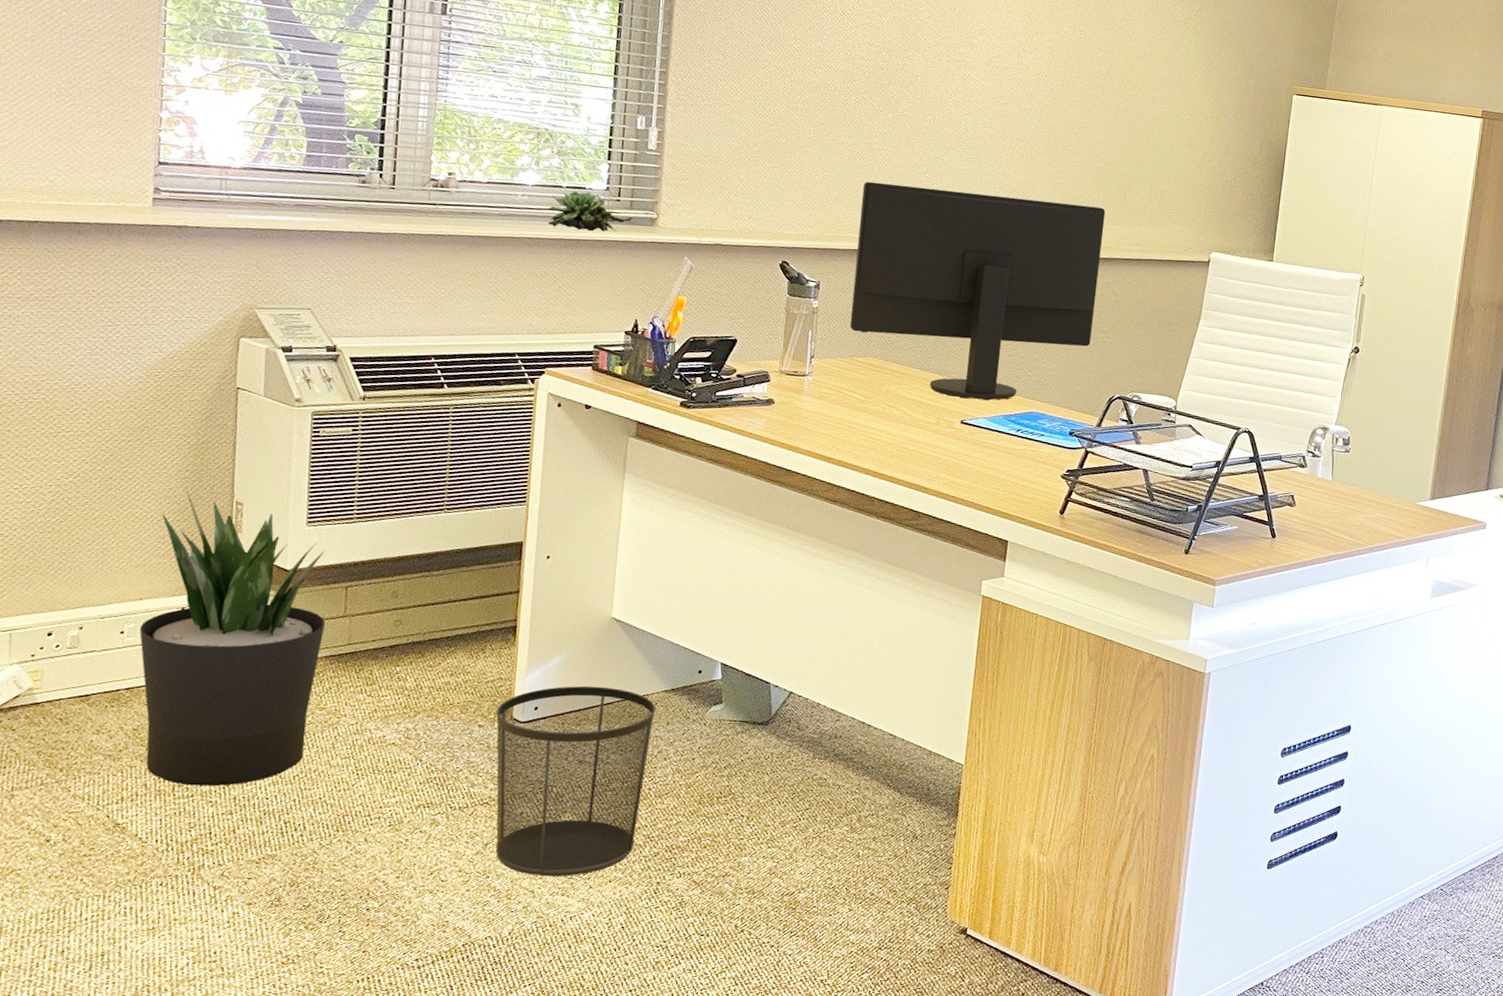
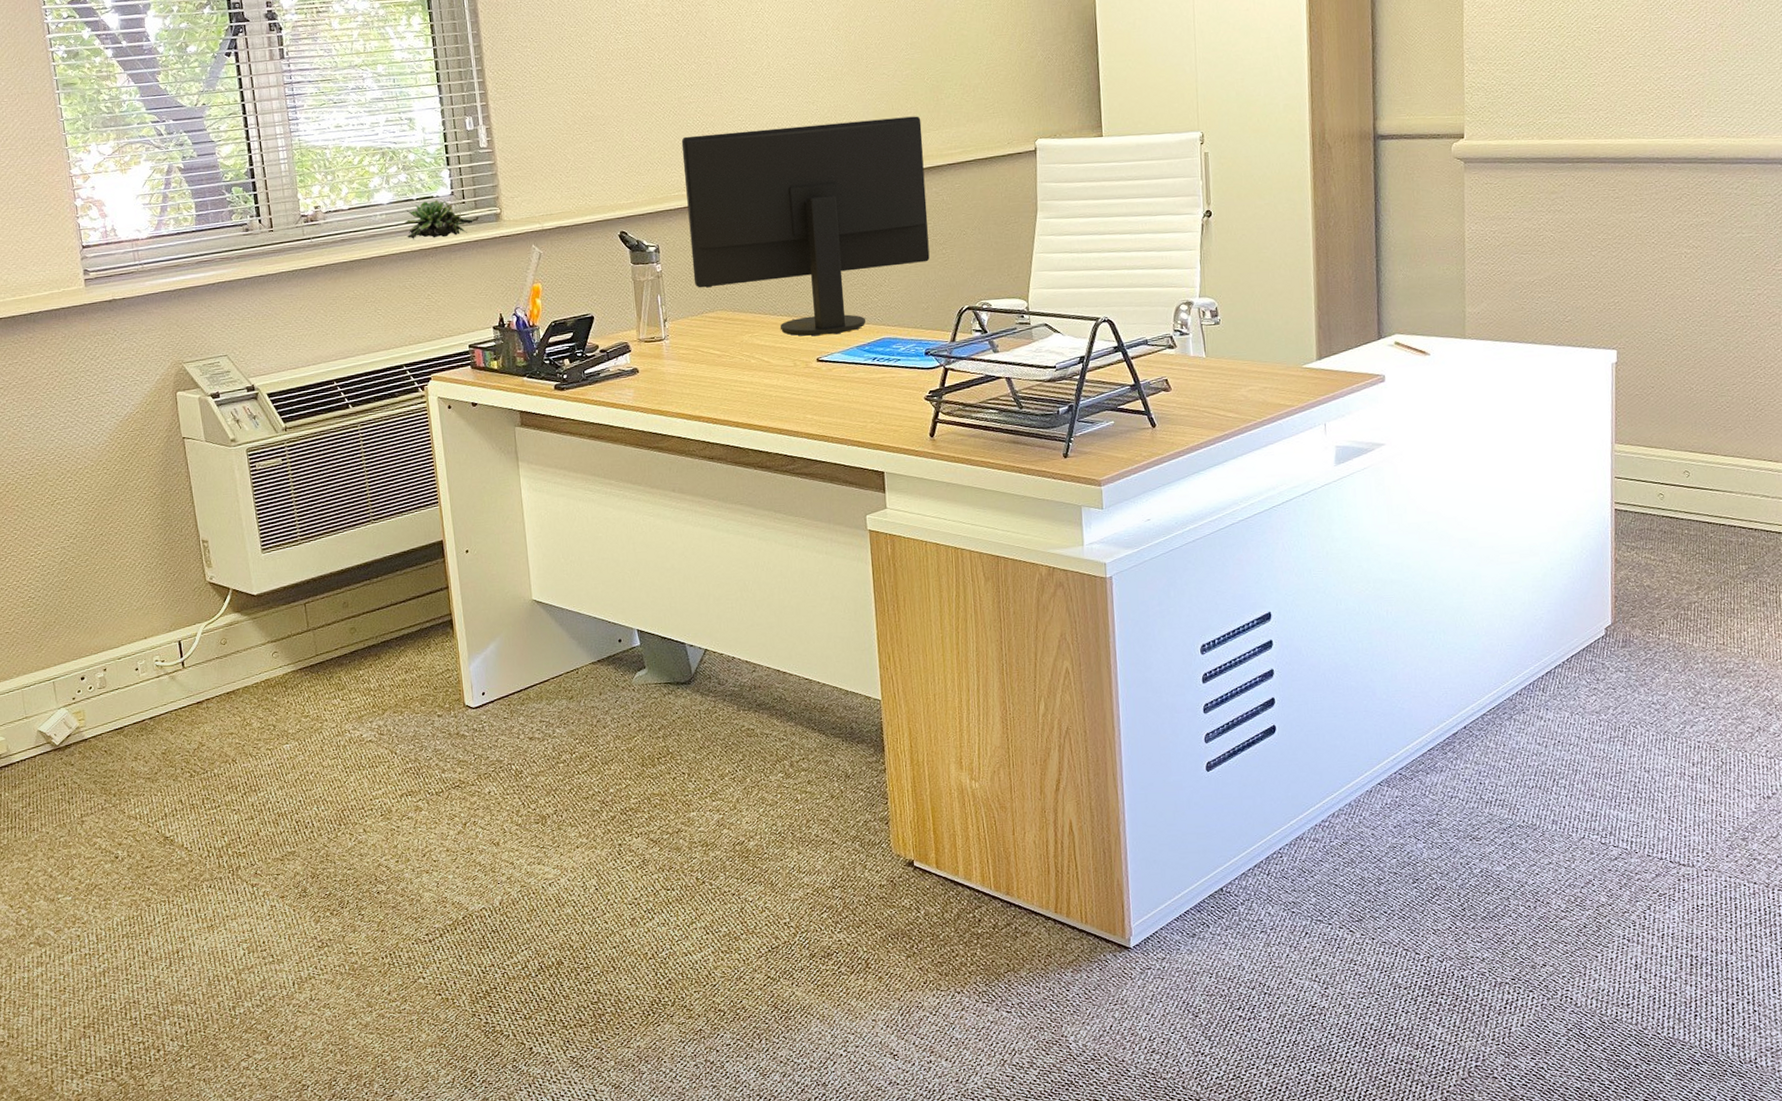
planter: present [139,488,325,787] -> none [147,534,299,798]
waste bin: present [495,685,656,876] -> none [450,666,592,848]

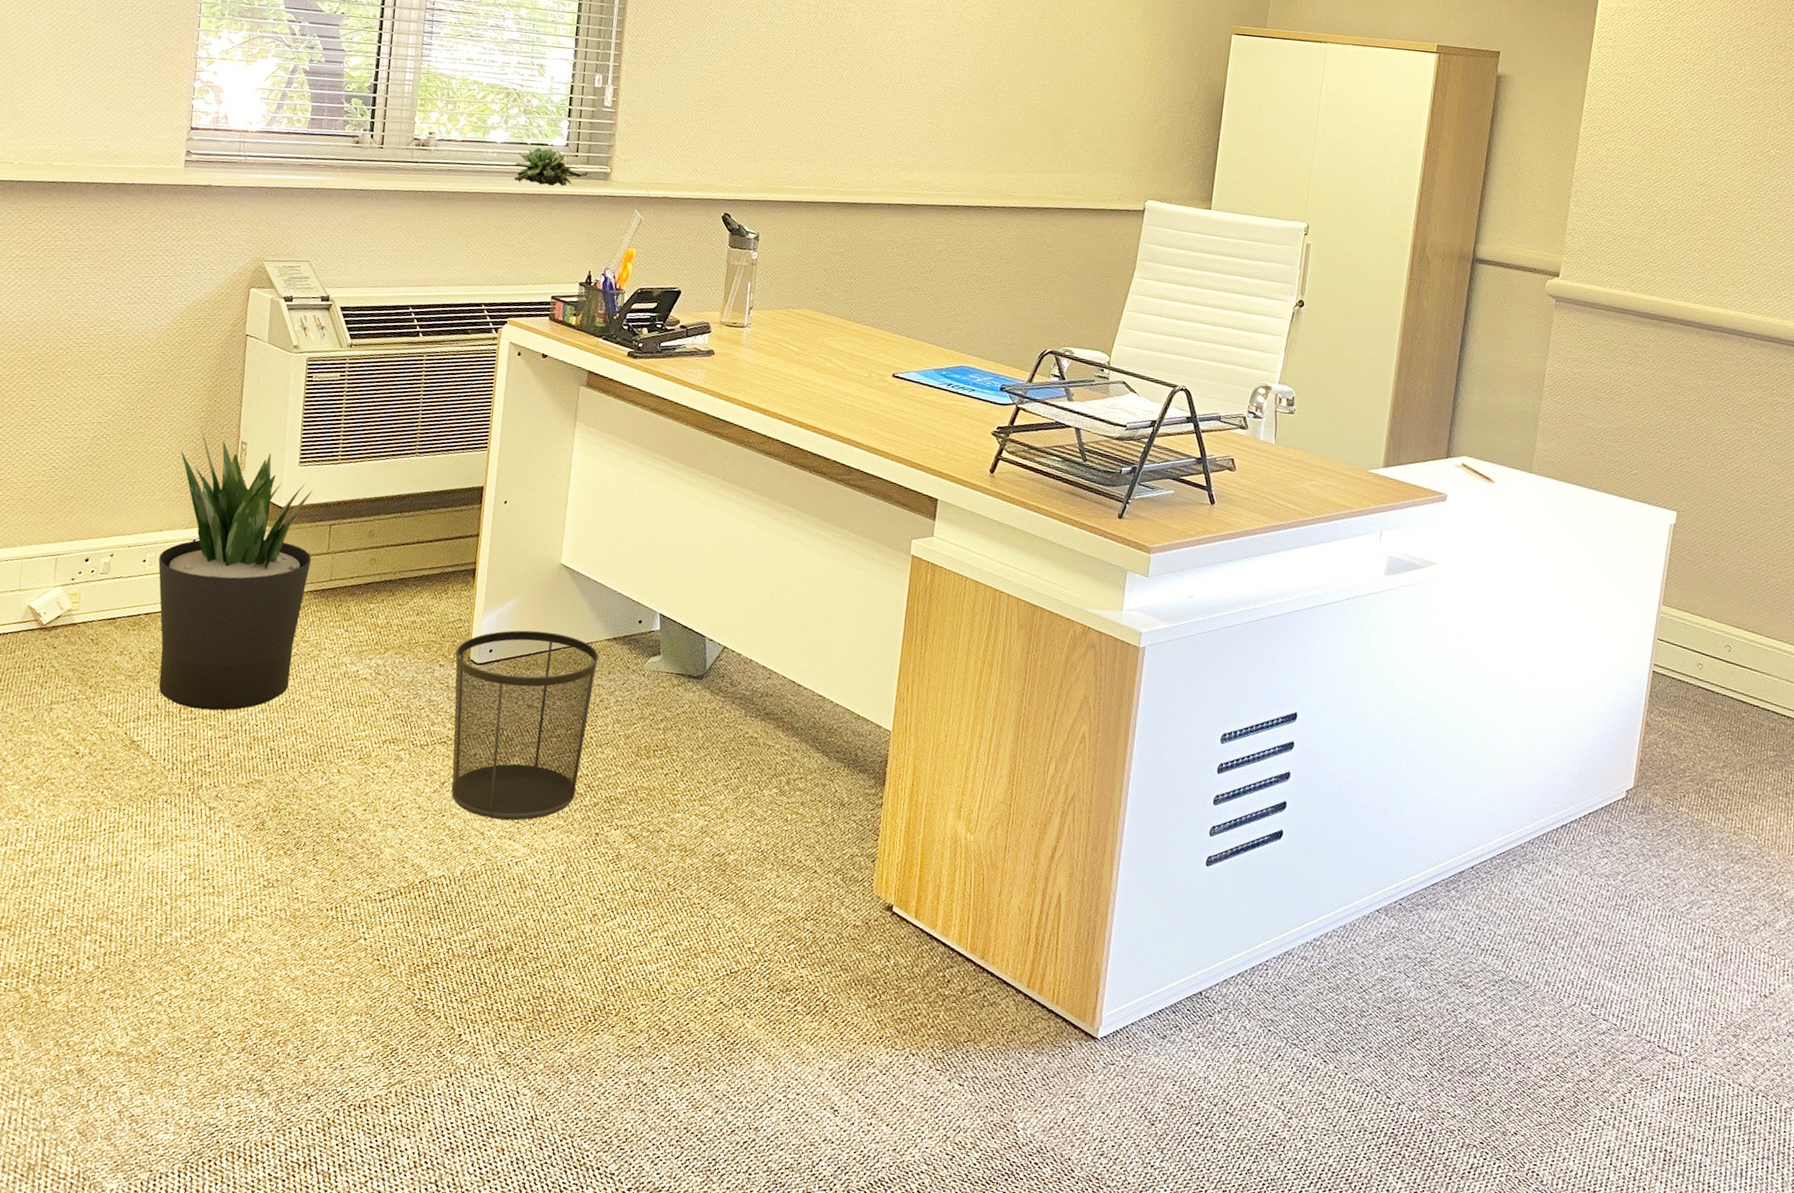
planter: none [147,534,299,798] -> present [158,427,313,711]
waste bin: none [450,666,592,848] -> present [451,630,599,820]
computer monitor: present [681,116,930,336] -> none [786,133,1038,353]

